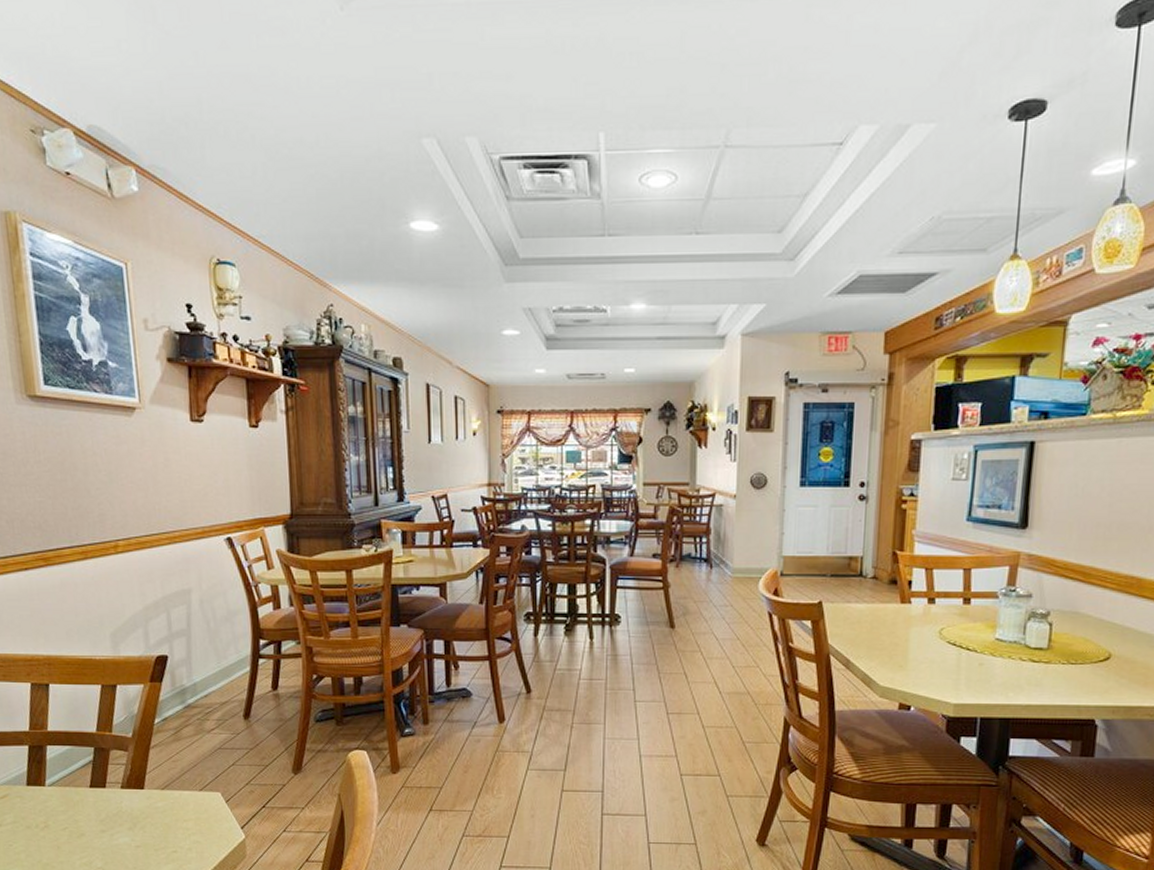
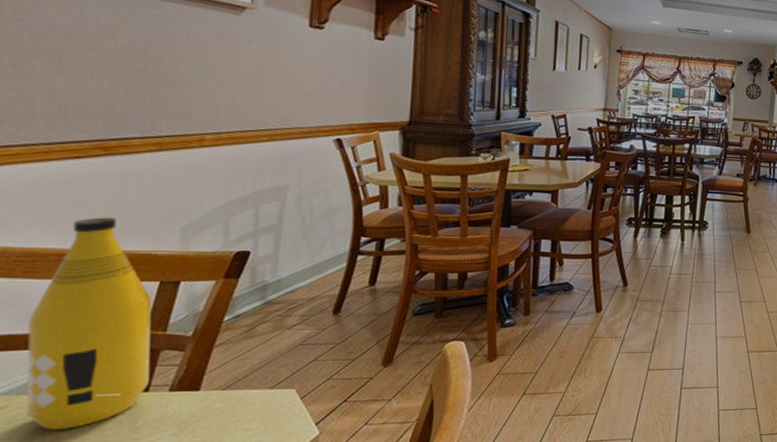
bottle: none [12,624,105,818] -> present [27,217,151,430]

